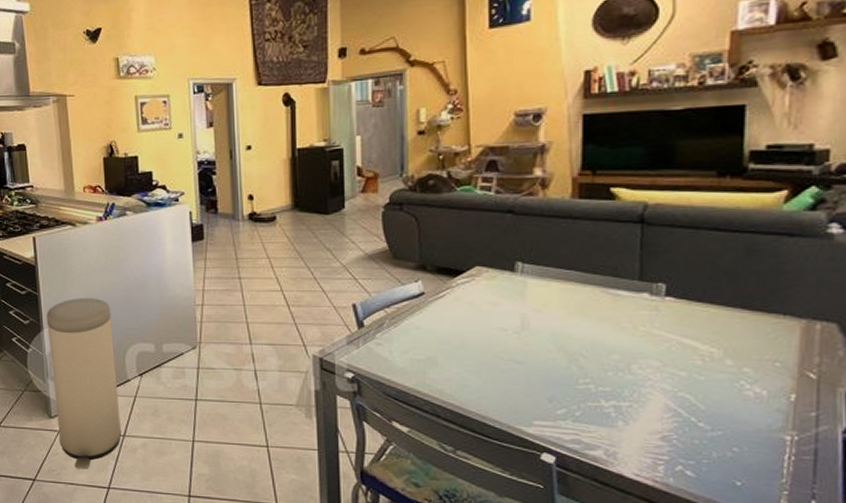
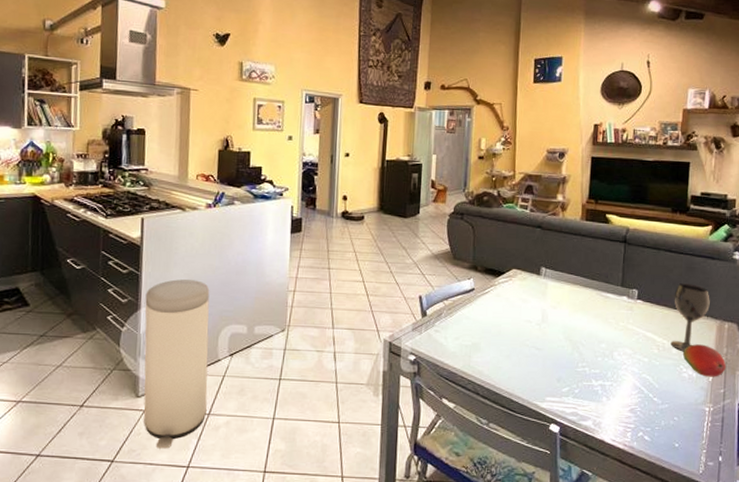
wine glass: none [722,272,788,363] -> present [670,283,710,352]
fruit: none [743,352,819,396] -> present [682,344,726,377]

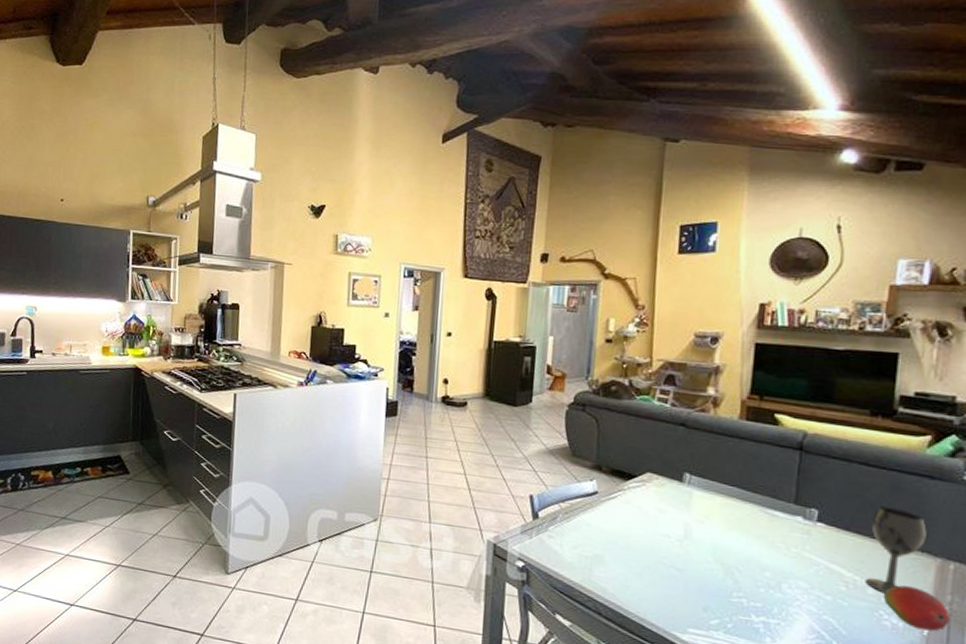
pedal bin: present [143,279,210,449] -> none [232,458,300,630]

